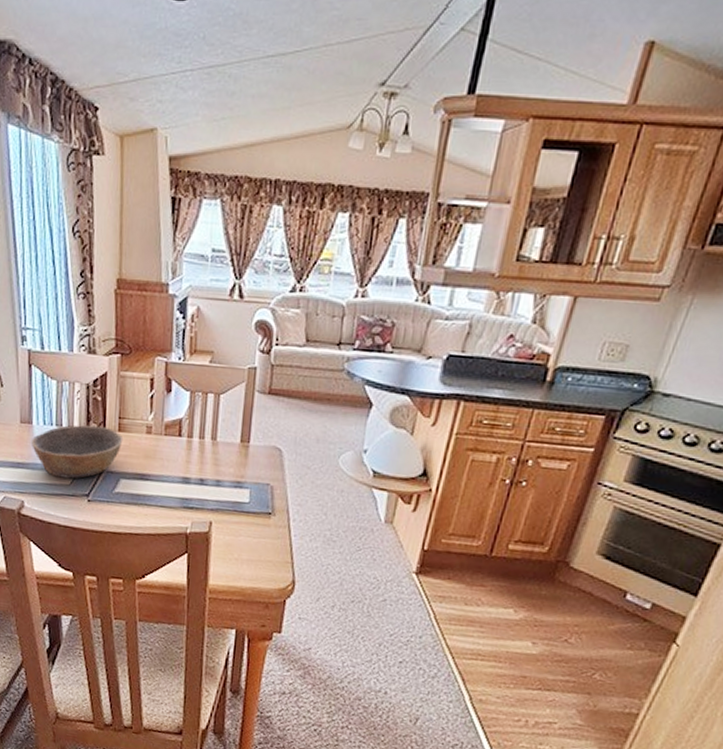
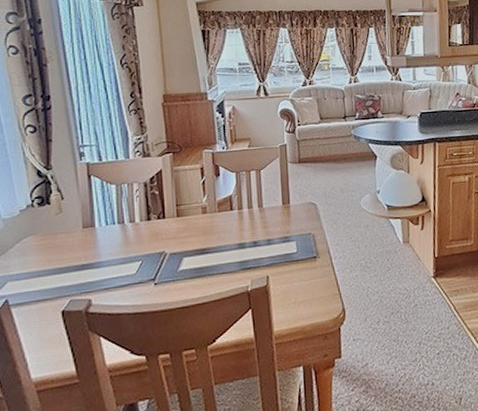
bowl: present [32,424,123,479] -> none [95,215,182,270]

